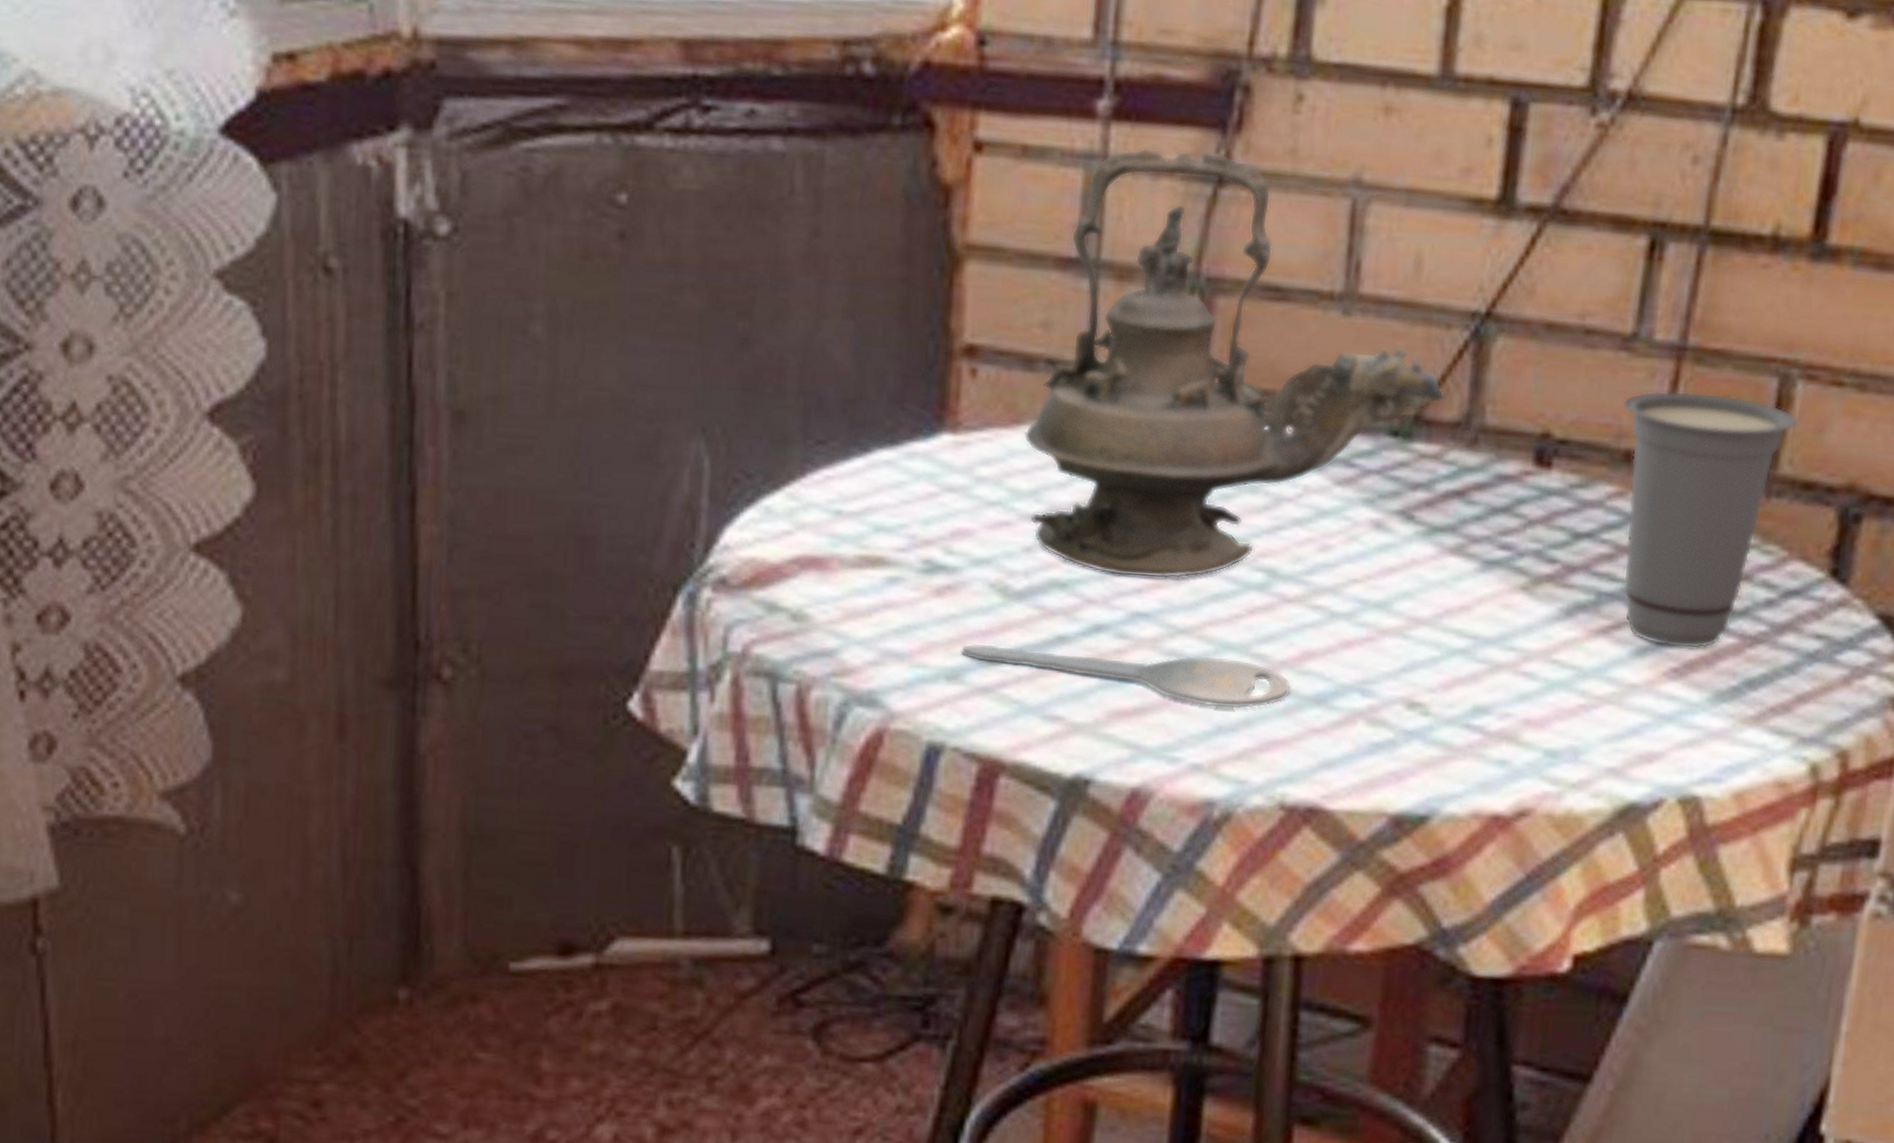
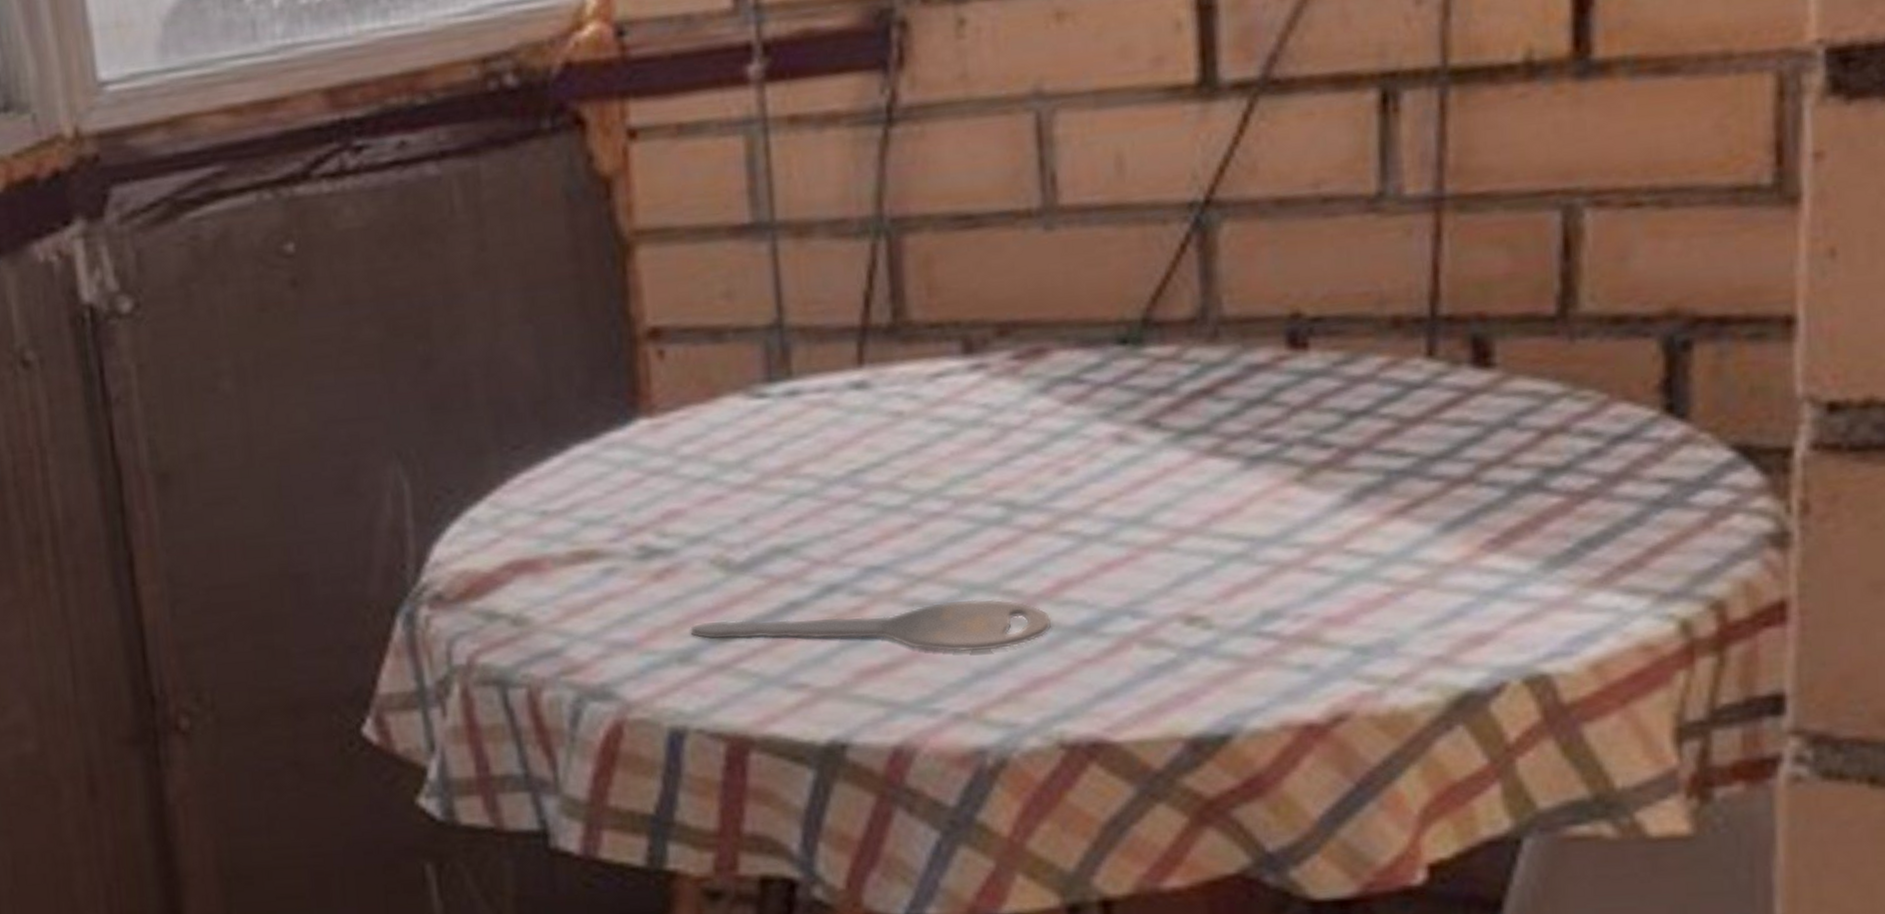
teapot: present [1023,148,1444,579] -> none [722,93,1172,533]
cup: present [1622,390,1798,649] -> none [1379,238,1593,518]

